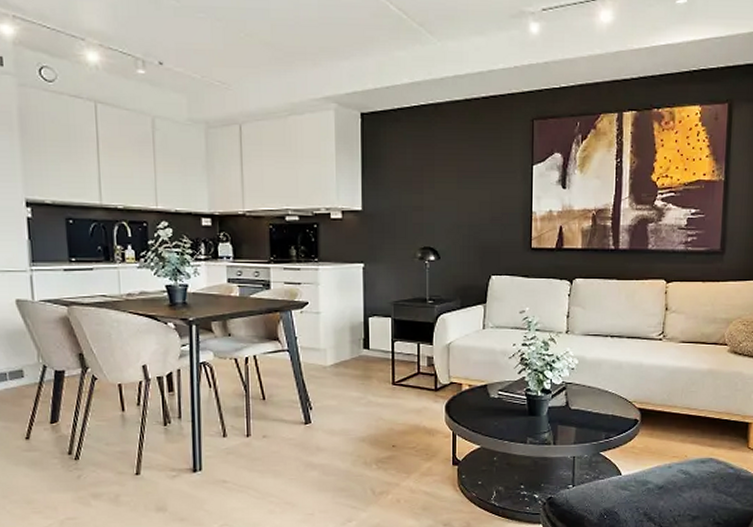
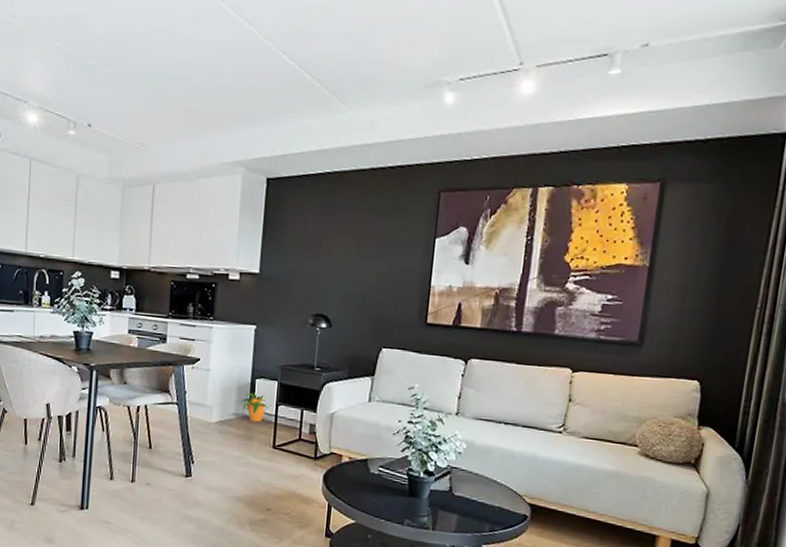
potted plant: none [355,331,387,360] -> present [241,392,272,422]

